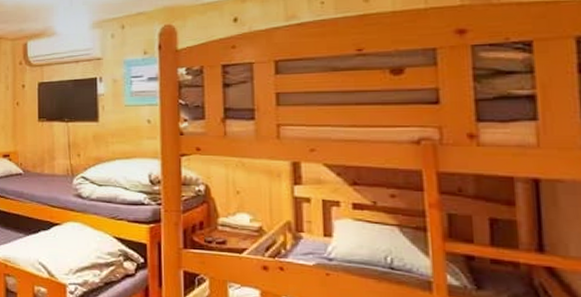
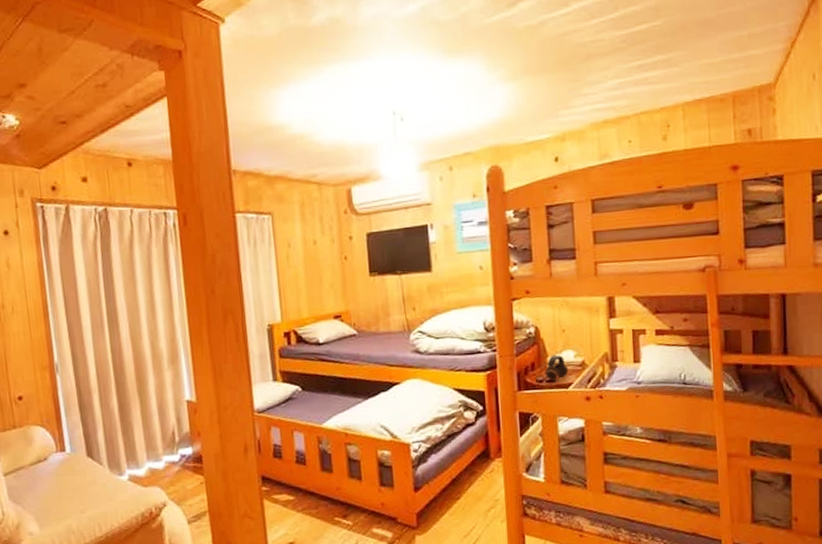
headphones: none [214,216,243,245] -> present [544,355,569,382]

